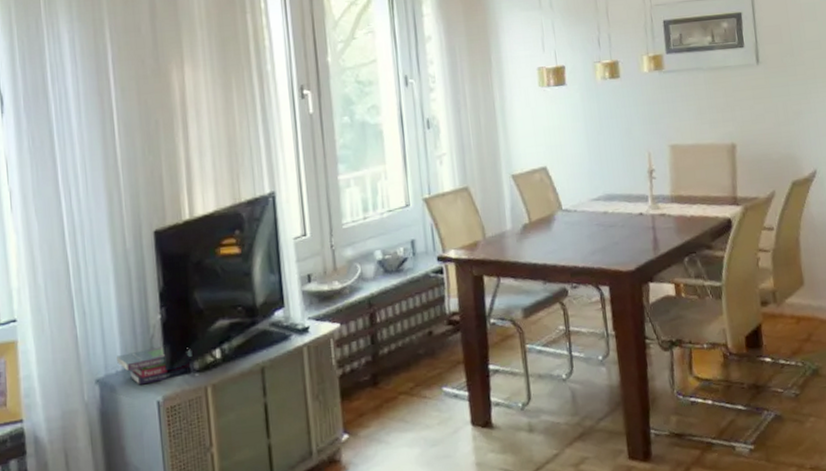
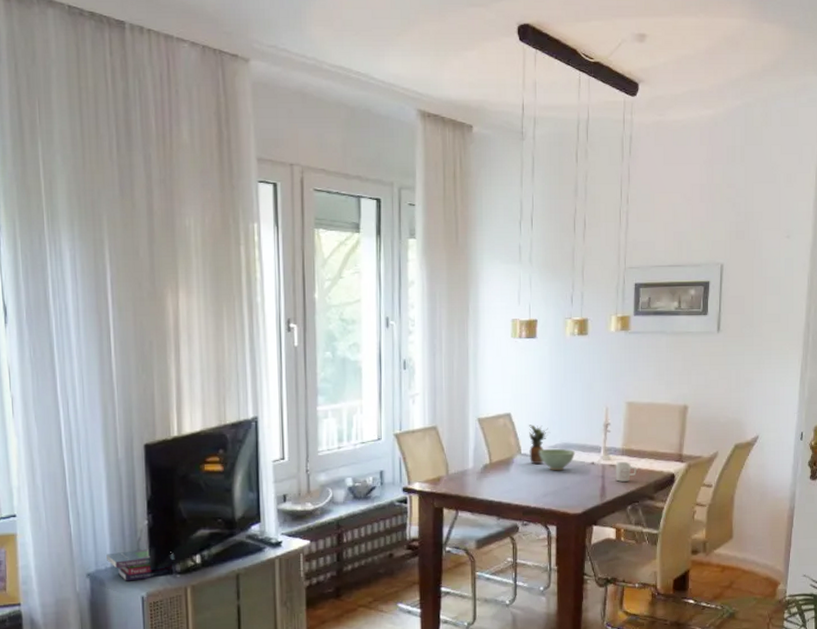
fruit: none [567,177,592,220] -> present [529,425,551,464]
bowl: none [581,200,621,226] -> present [538,448,576,471]
mug: none [666,209,690,232] -> present [615,462,636,482]

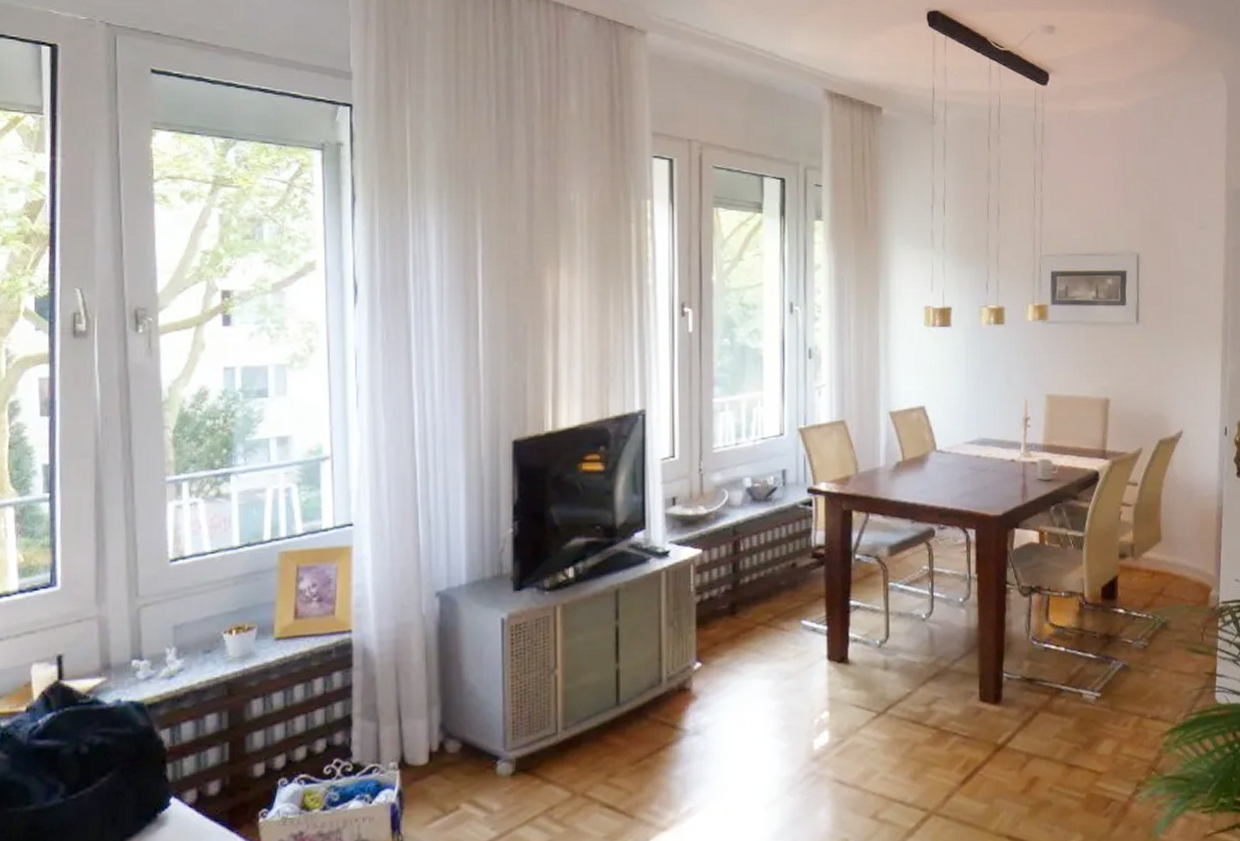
books: present [106,549,175,581] -> none [461,562,544,601]
fruit: present [529,425,551,464] -> none [944,419,968,461]
bowl: present [538,448,576,471] -> none [955,444,995,469]

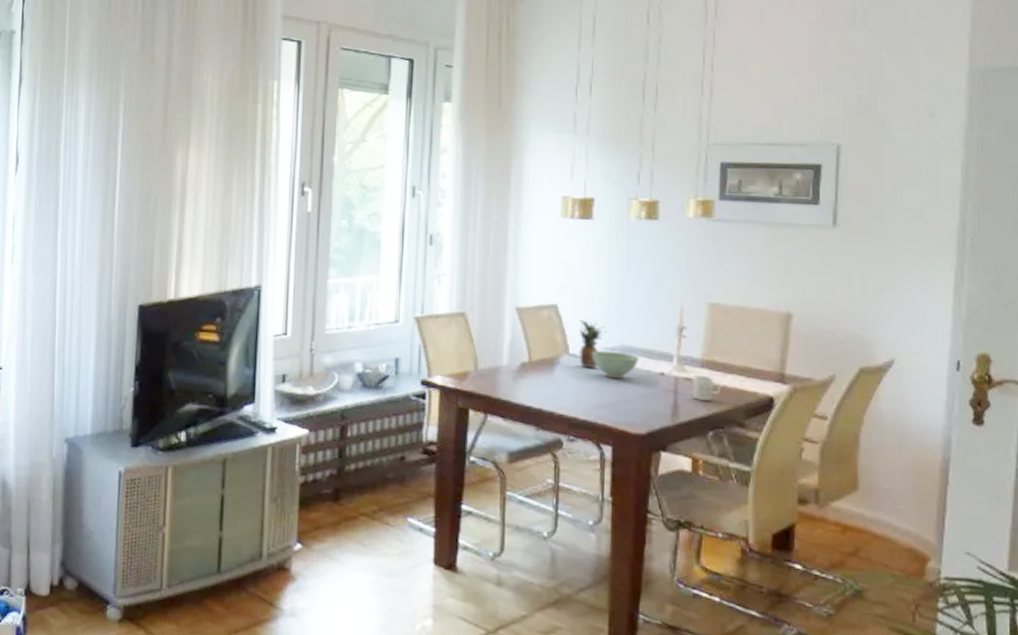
fruit: none [944,419,968,461] -> present [579,320,608,368]
bowl: none [955,444,995,469] -> present [591,350,640,379]

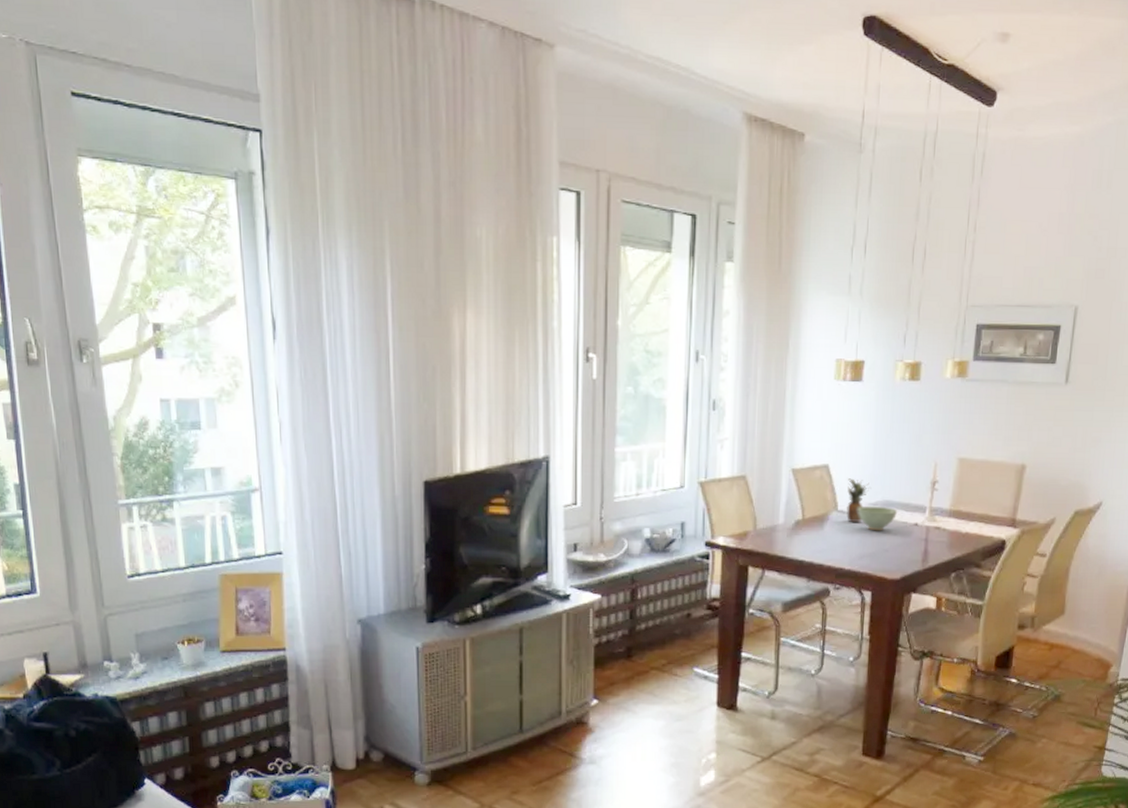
mug: present [692,376,721,401] -> none [940,524,964,546]

